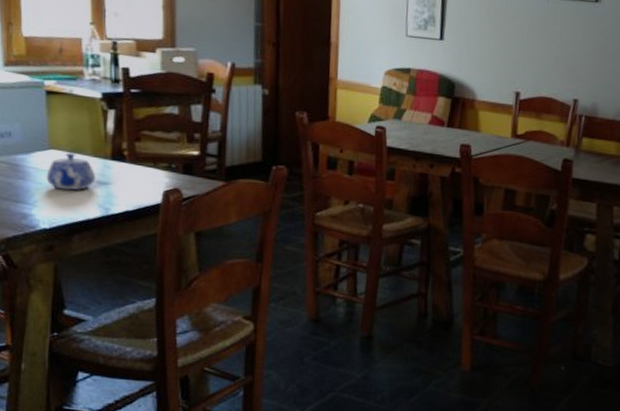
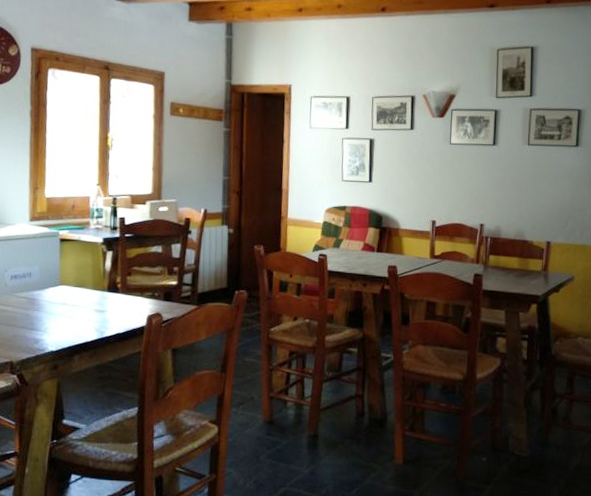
teapot: present [46,152,96,191] -> none [56,287,95,318]

